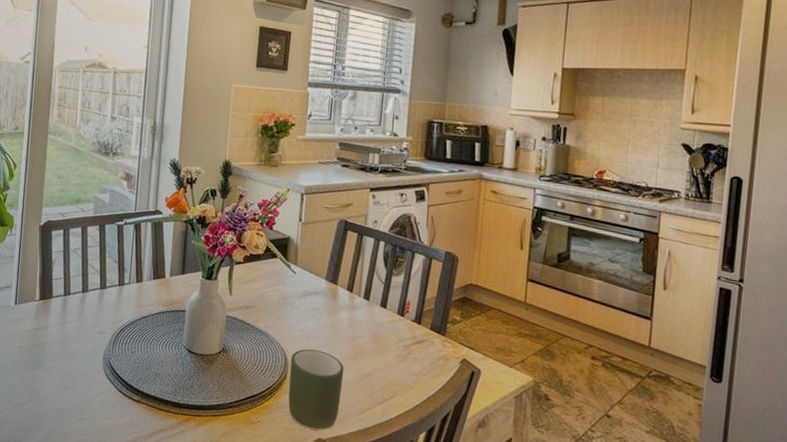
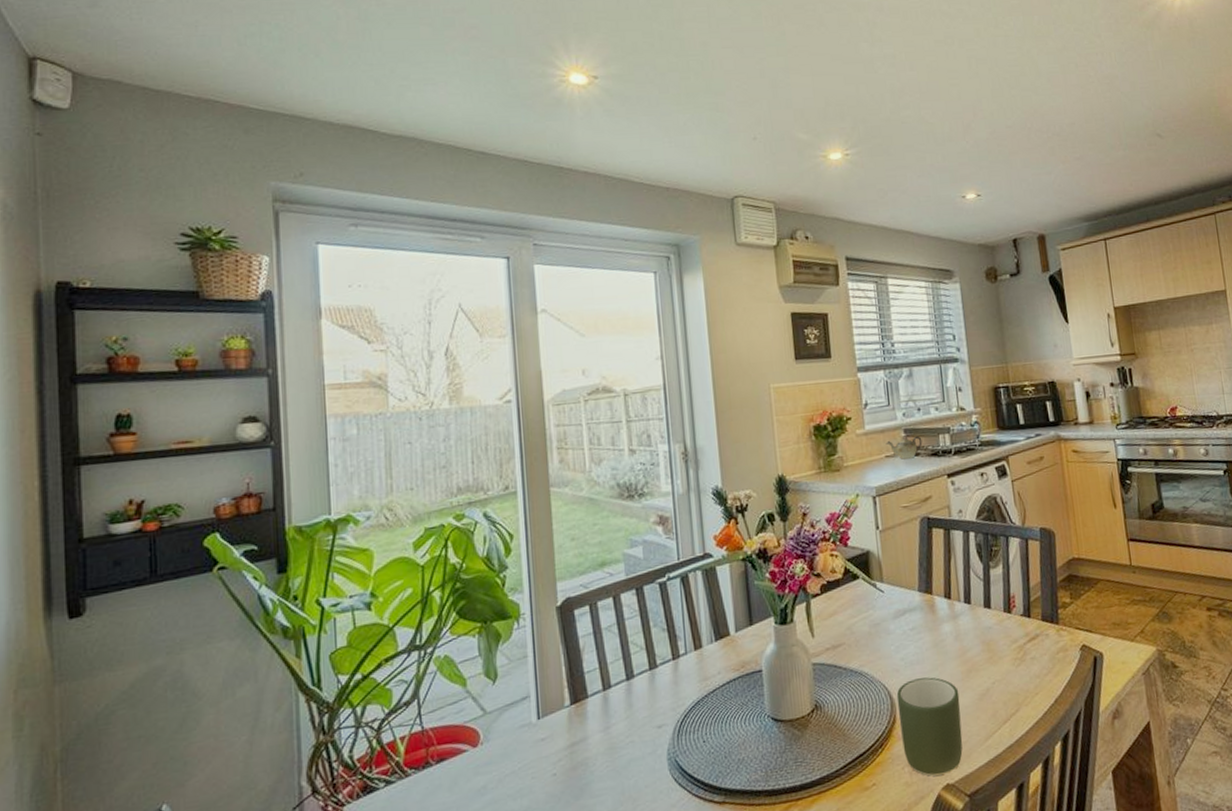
teapot: none [321,148,354,169] -> present [886,435,923,460]

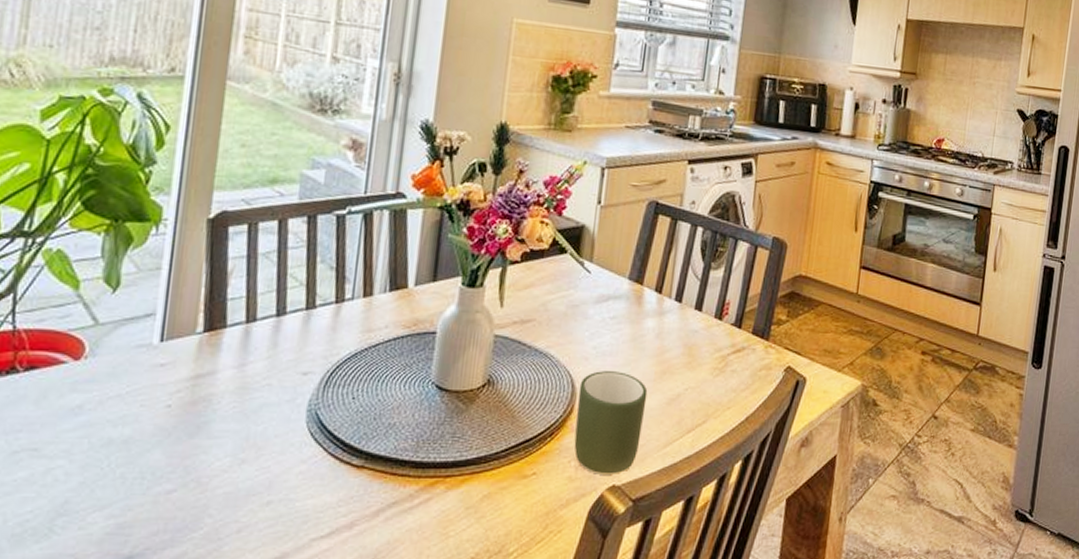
teapot: present [886,435,923,460] -> none [629,108,670,135]

